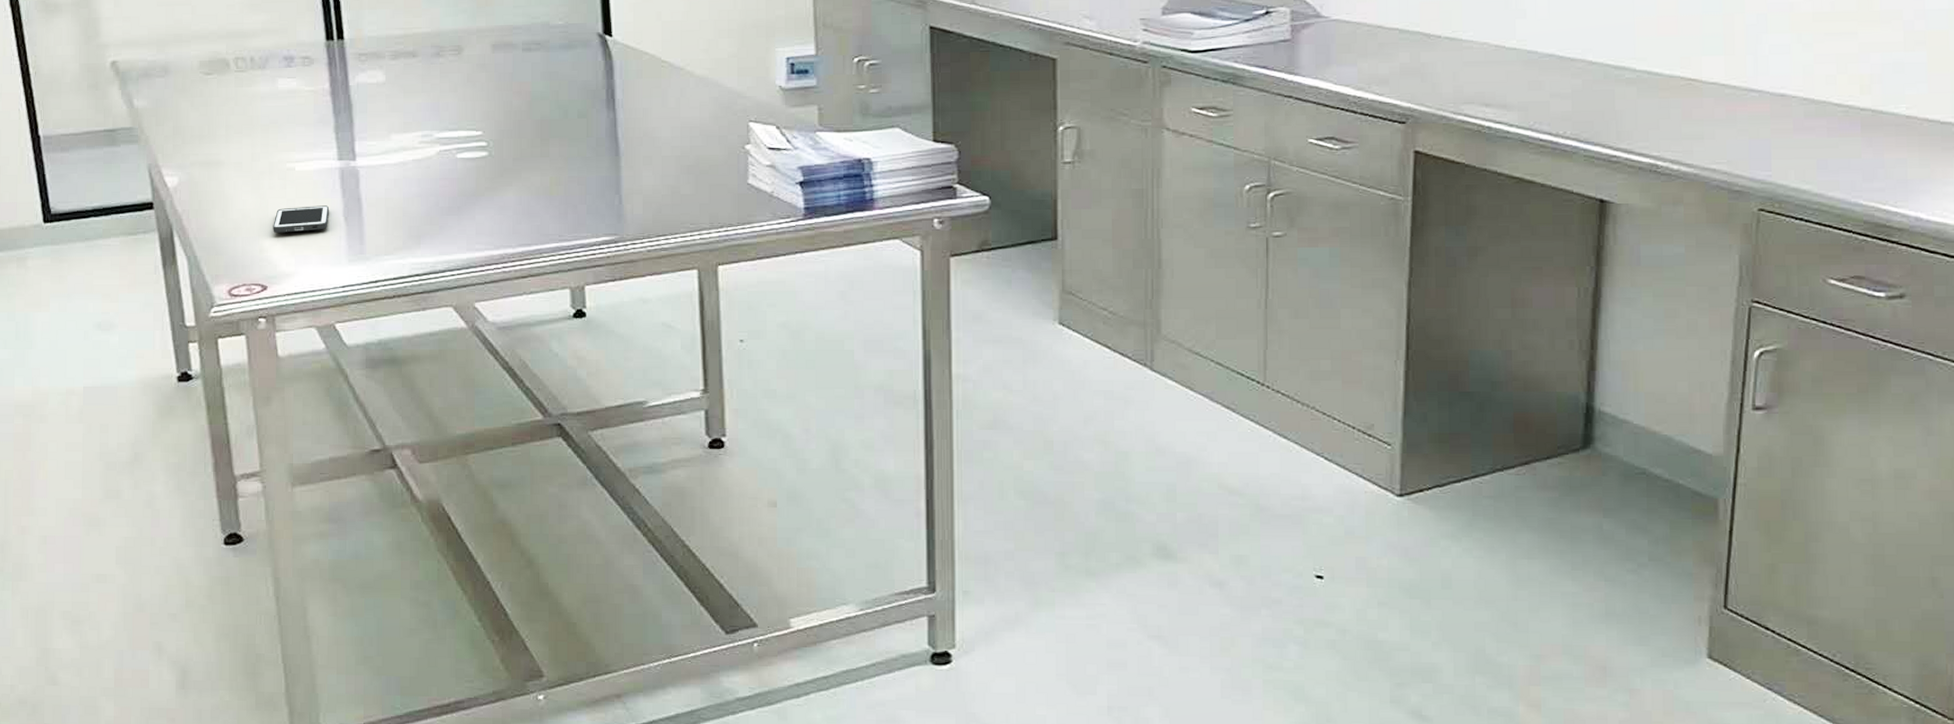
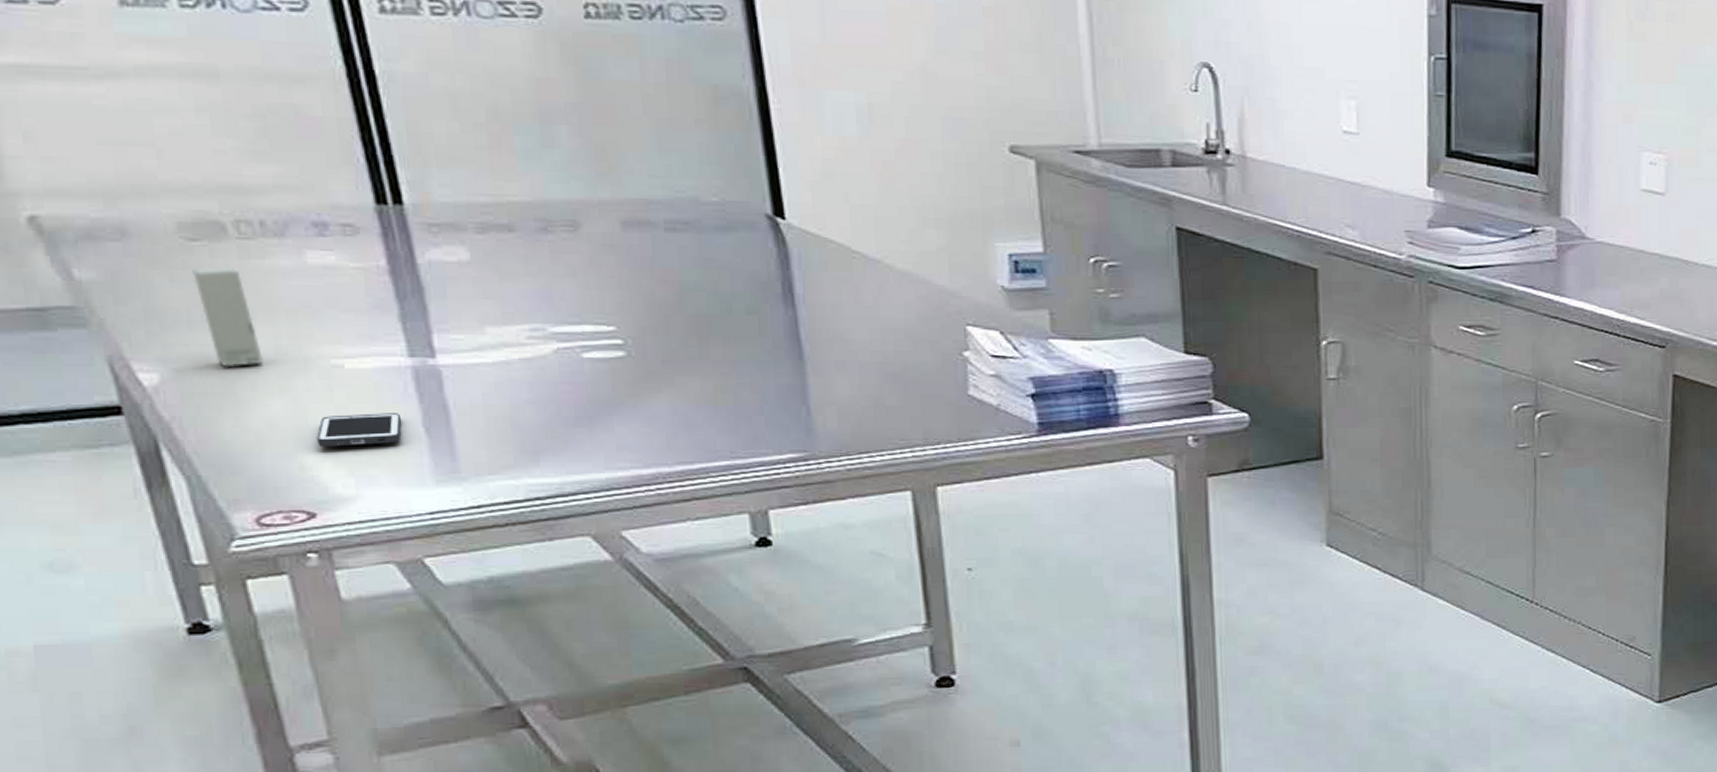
box: none [206,94,245,172] -> present [192,267,265,368]

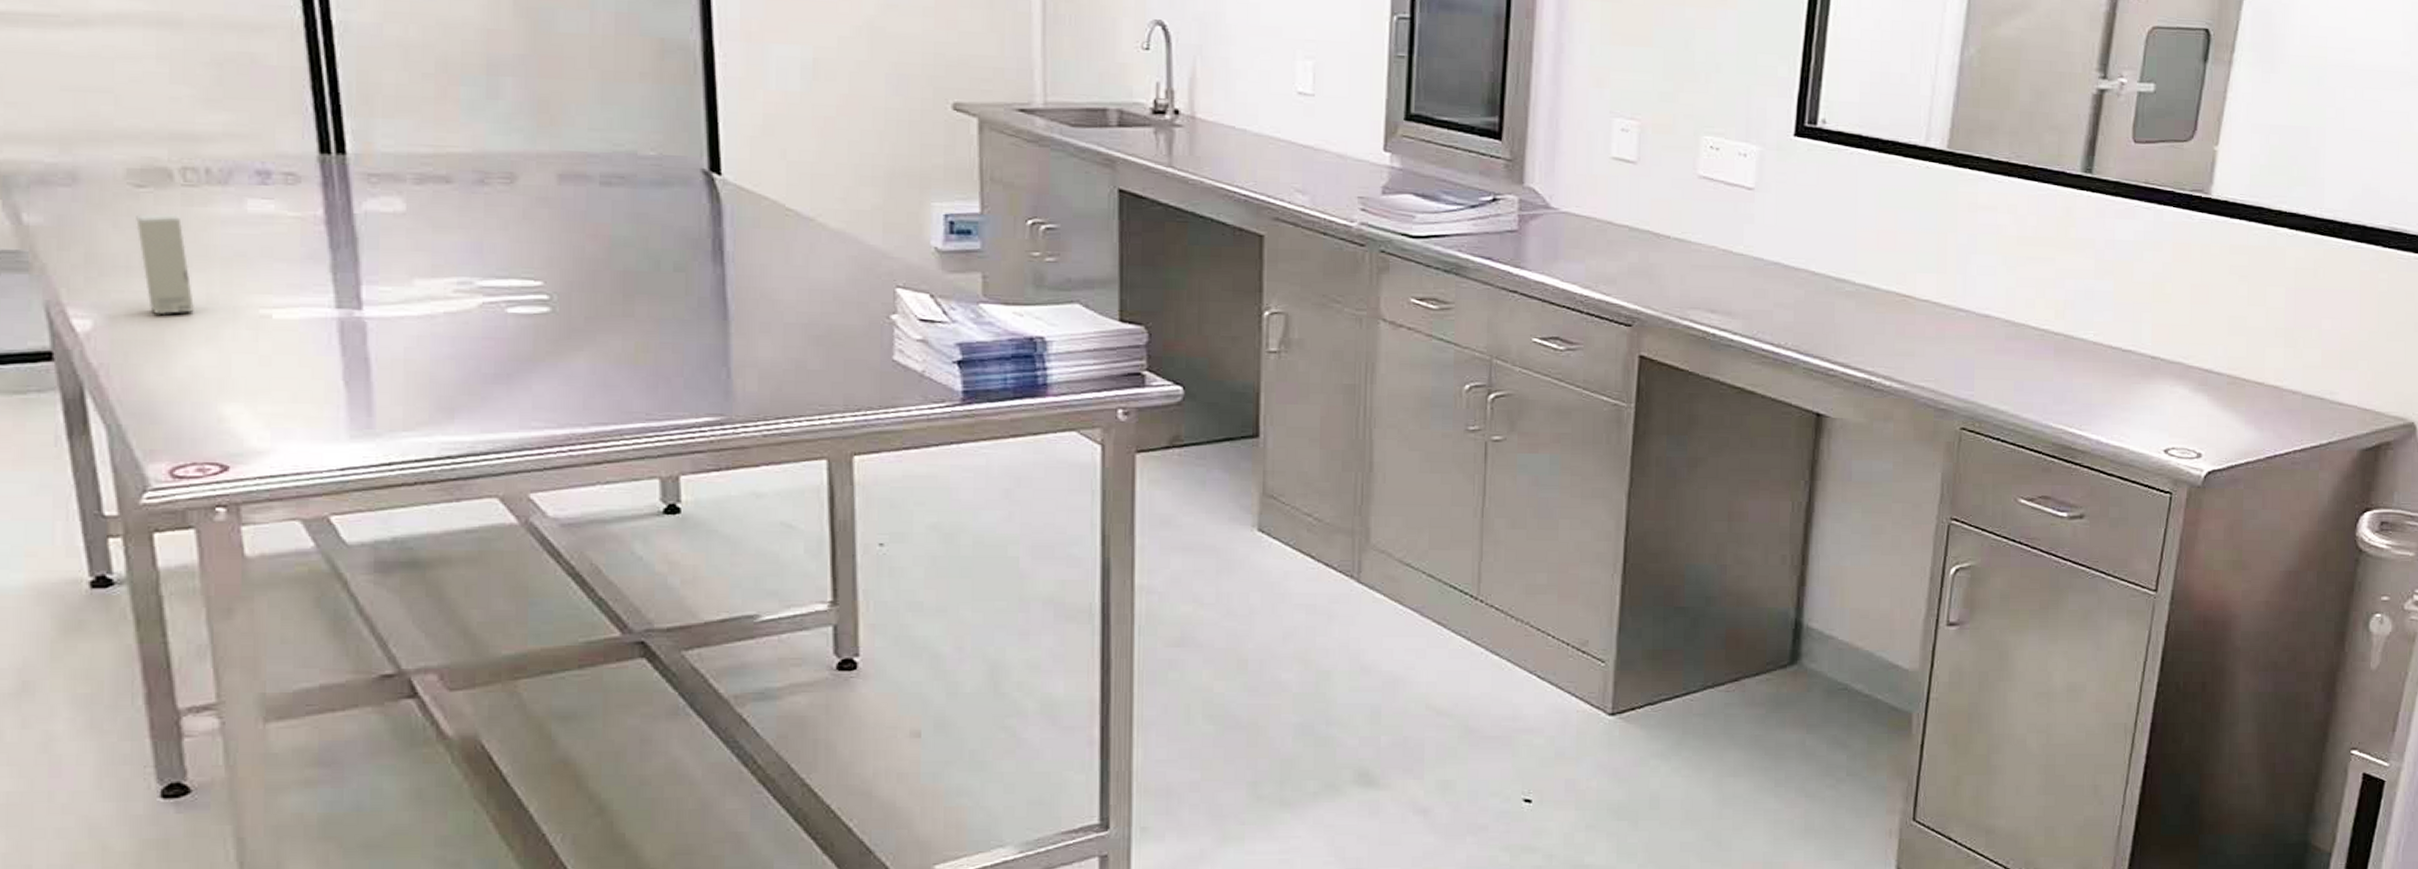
cell phone: present [317,413,402,447] -> none [238,365,323,399]

